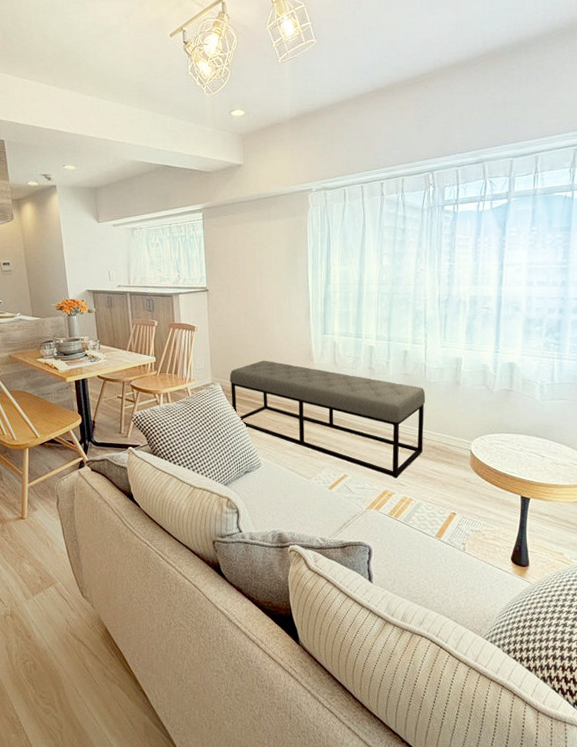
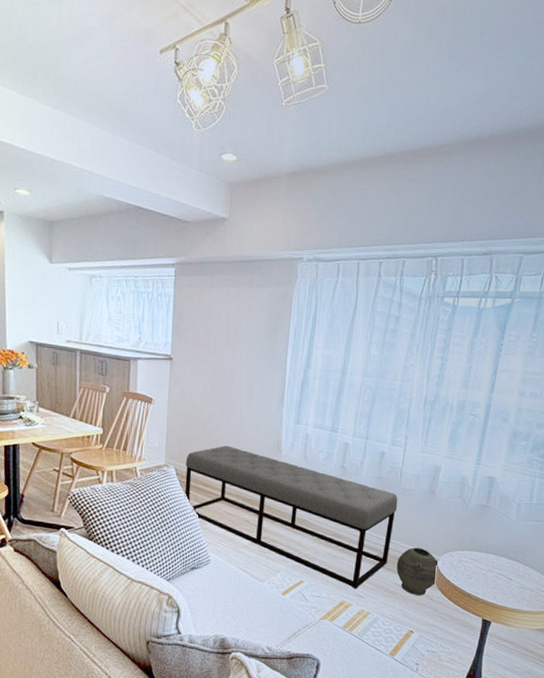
ceramic jug: none [431,435,472,479] -> present [396,547,440,595]

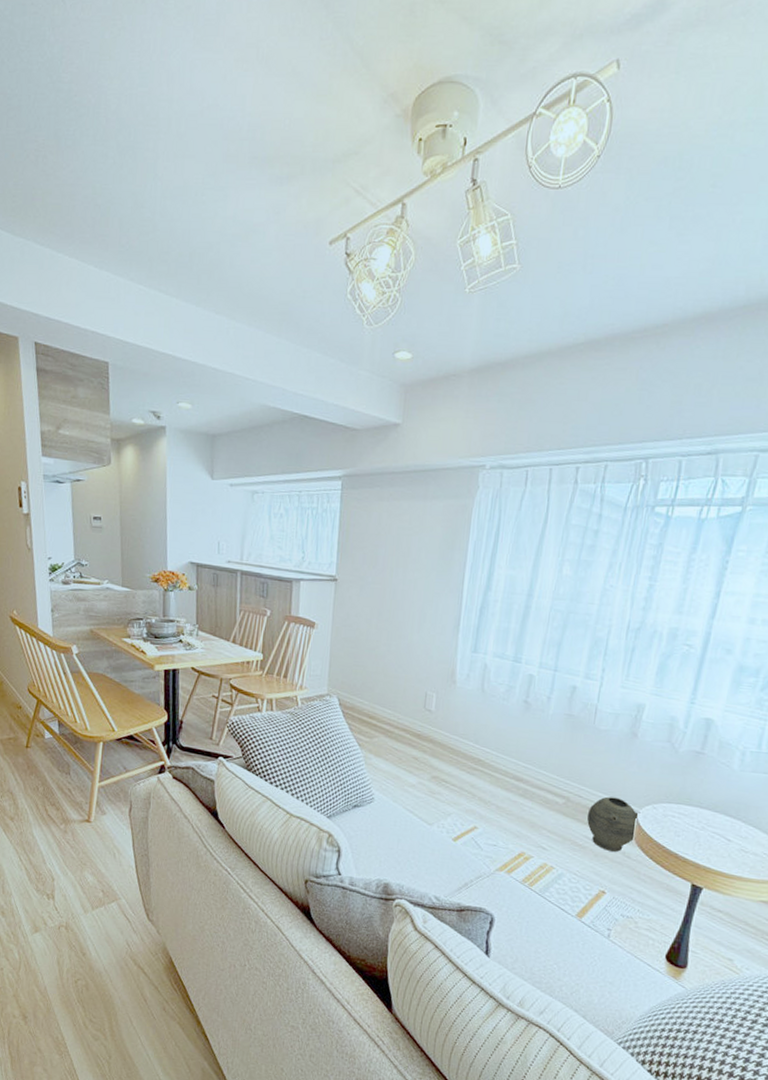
bench: present [184,445,398,589] -> none [347,674,591,840]

